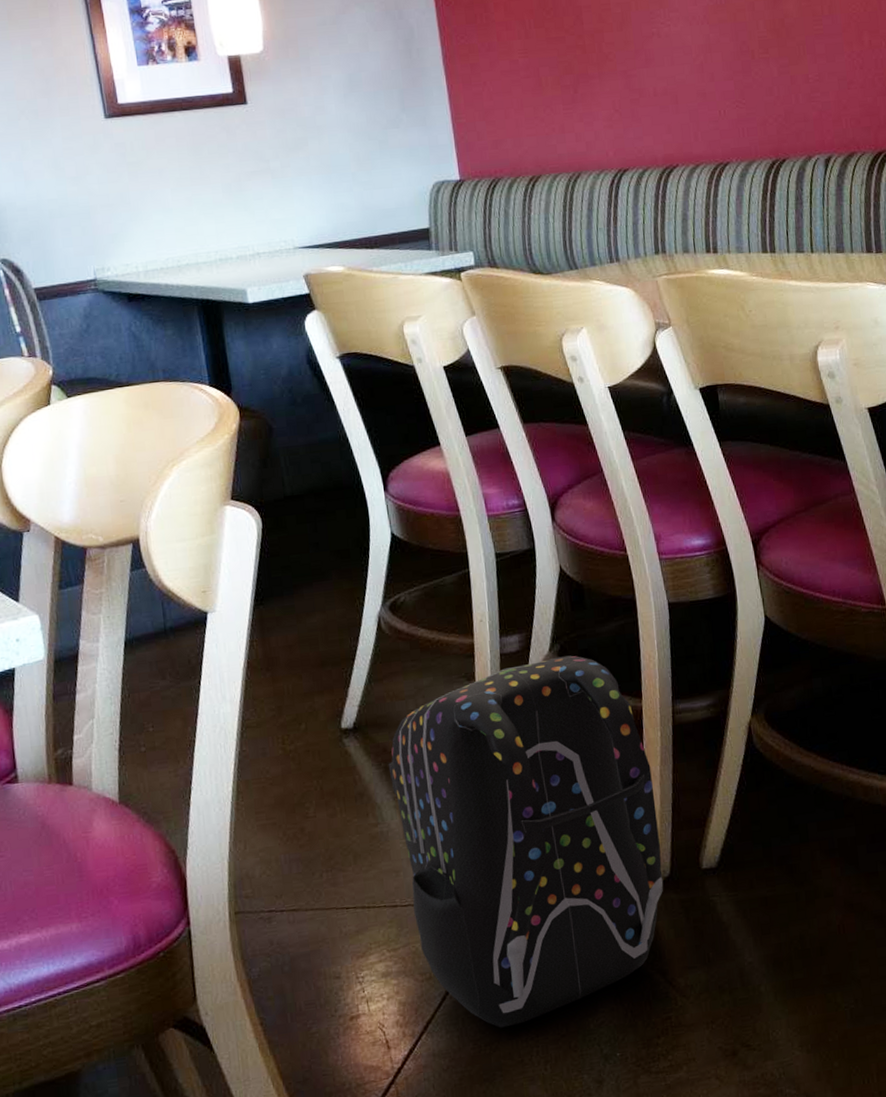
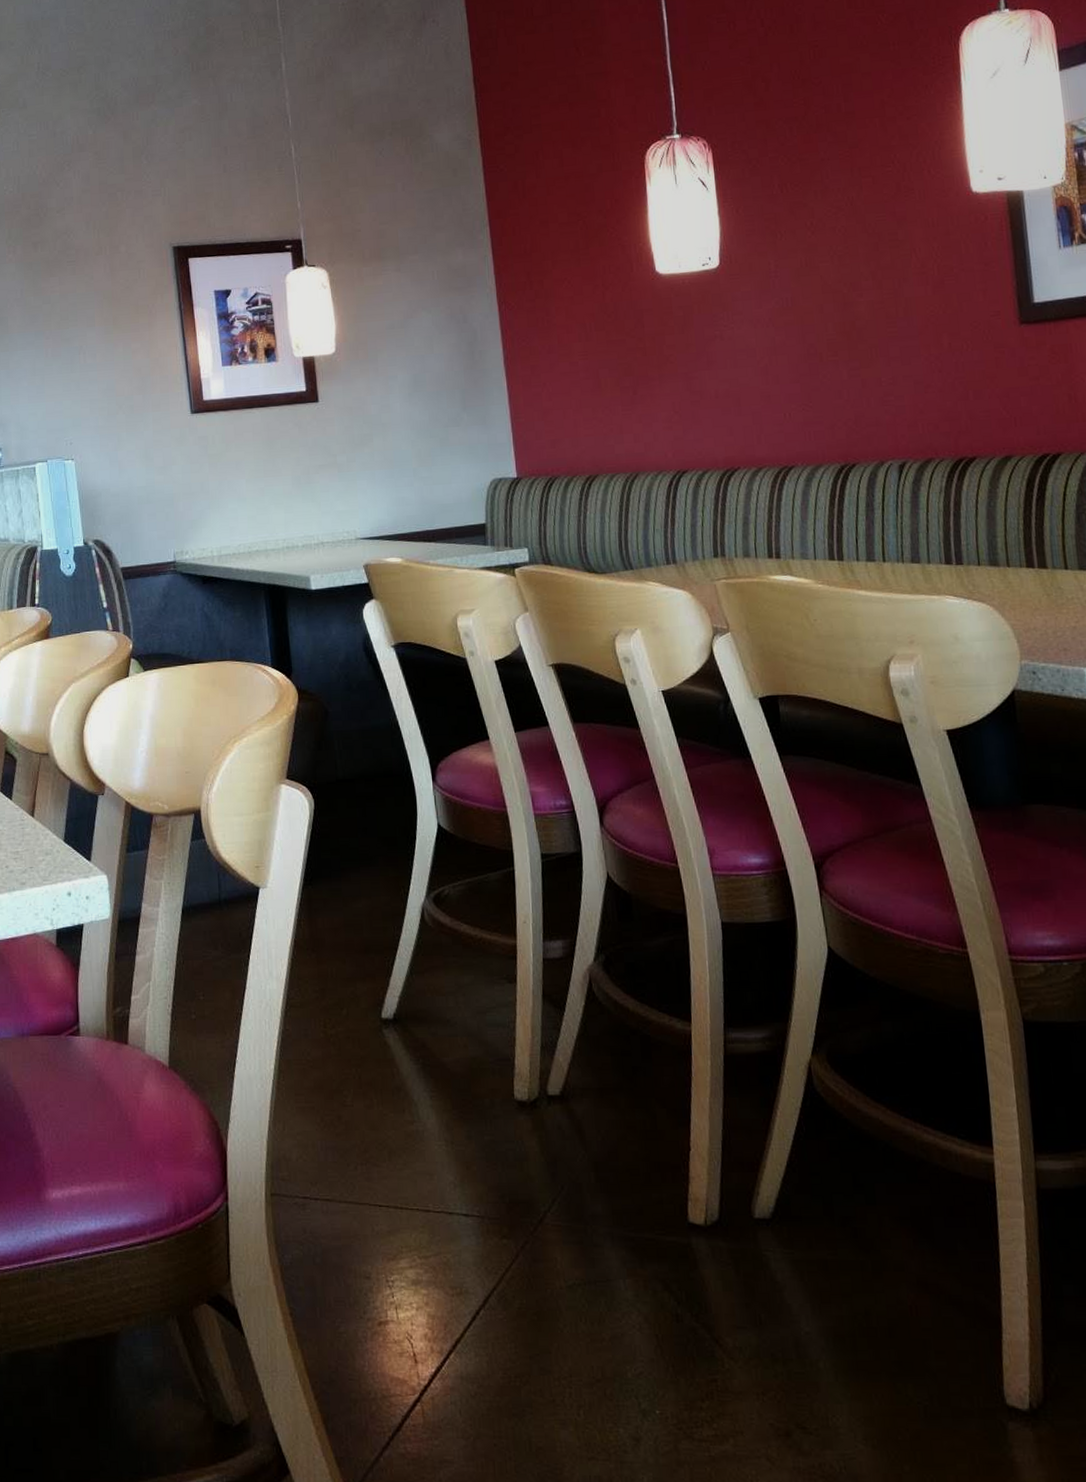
backpack: present [388,655,664,1028] -> none [426,968,711,1361]

